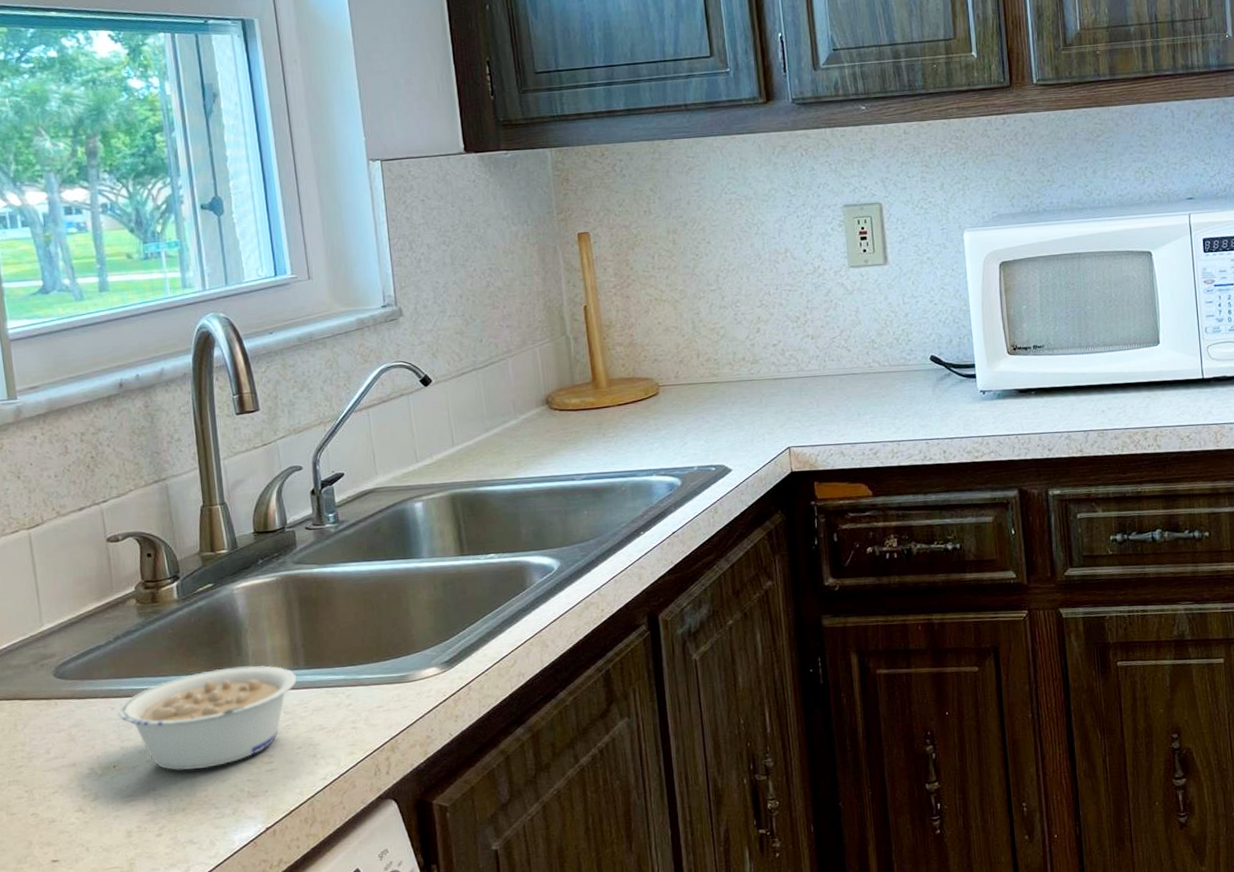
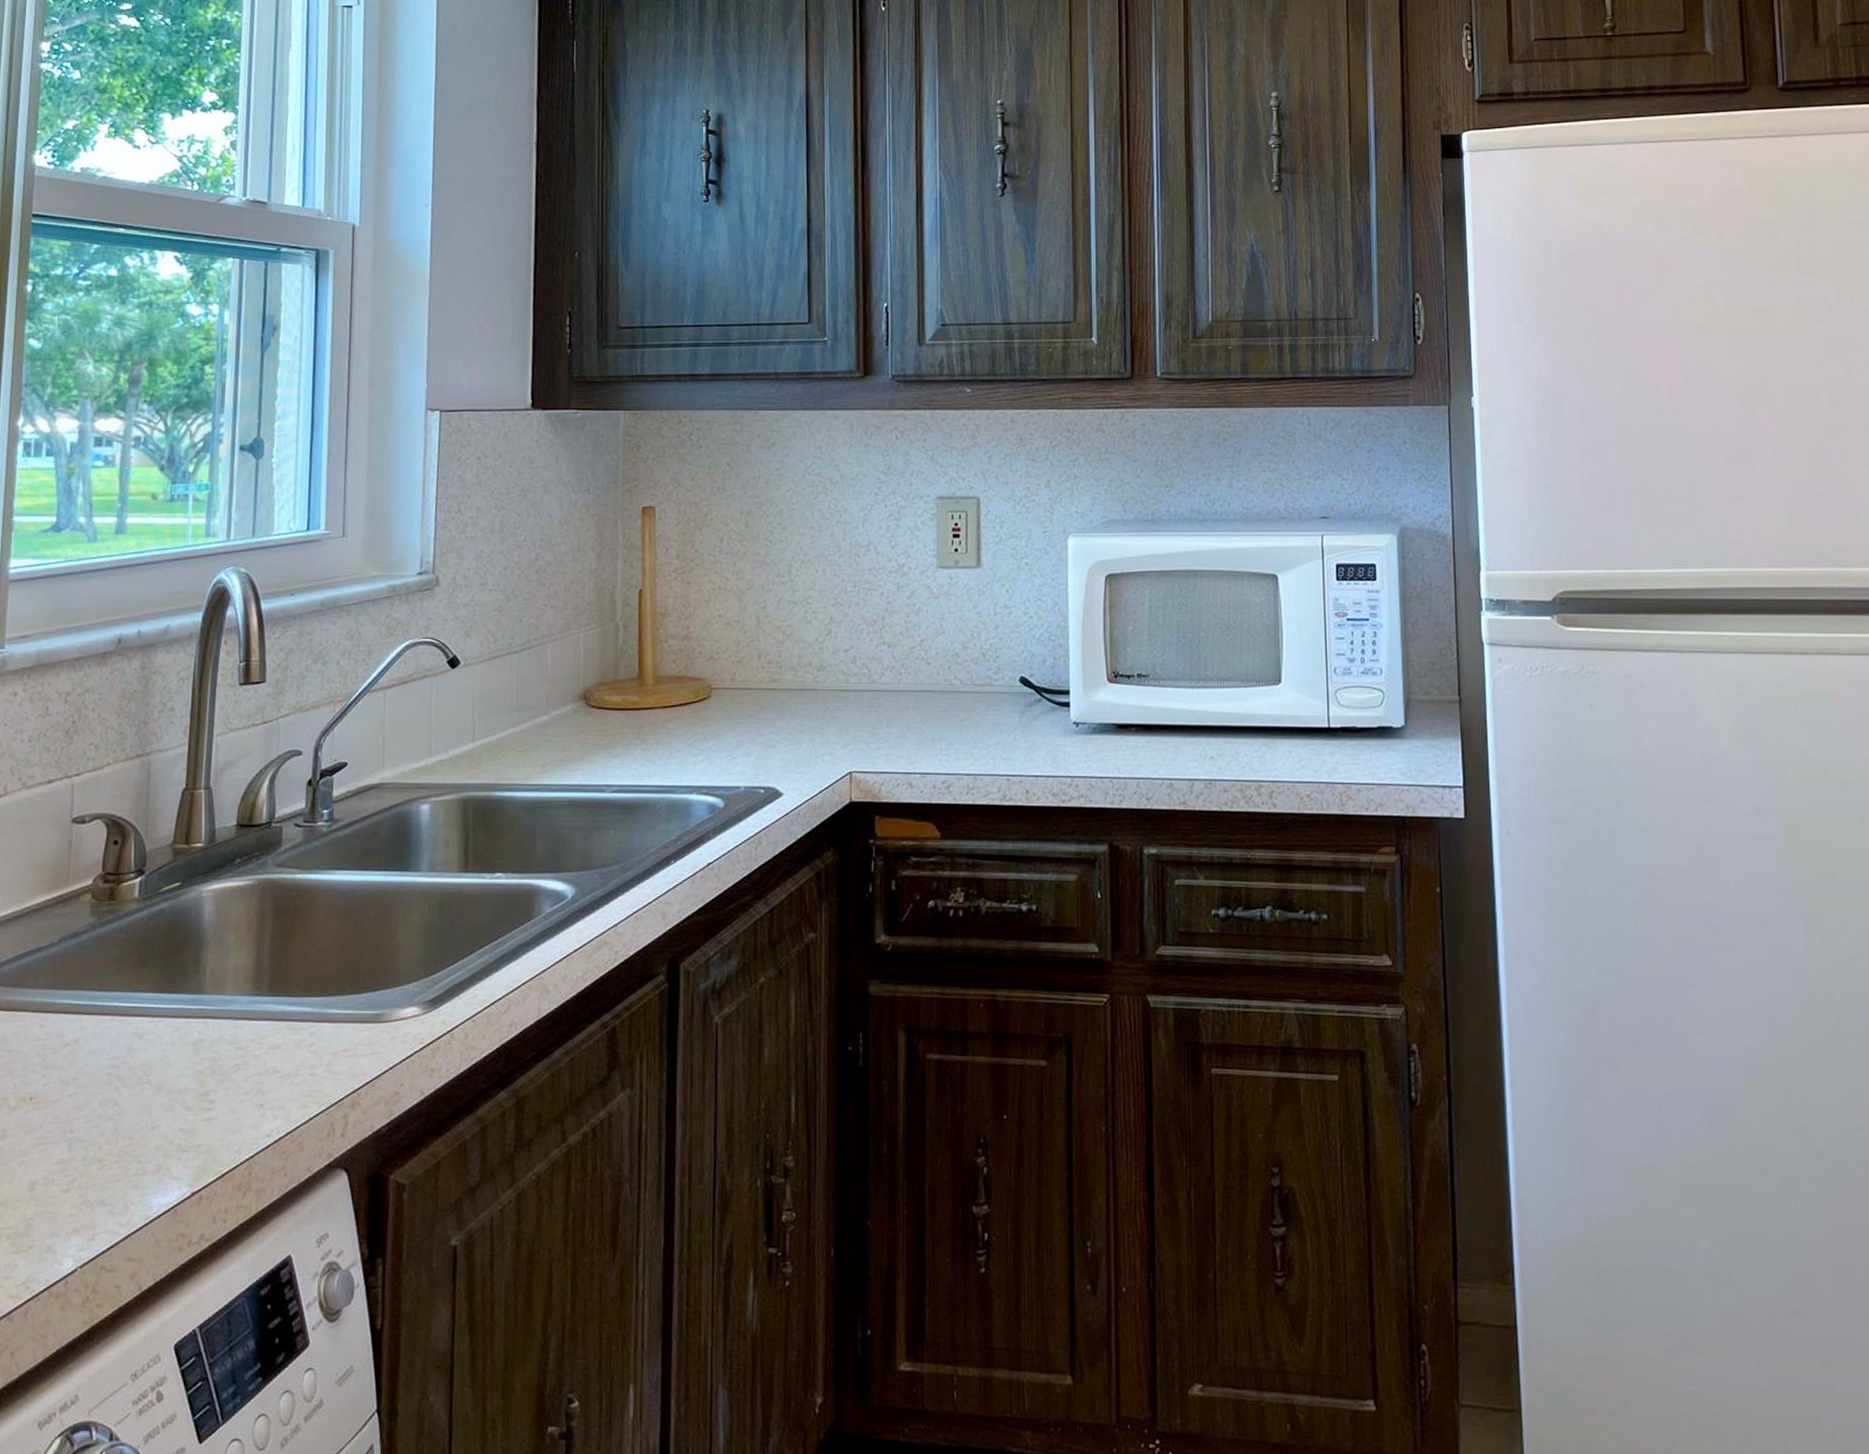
legume: present [118,665,297,771] -> none [47,986,256,1111]

